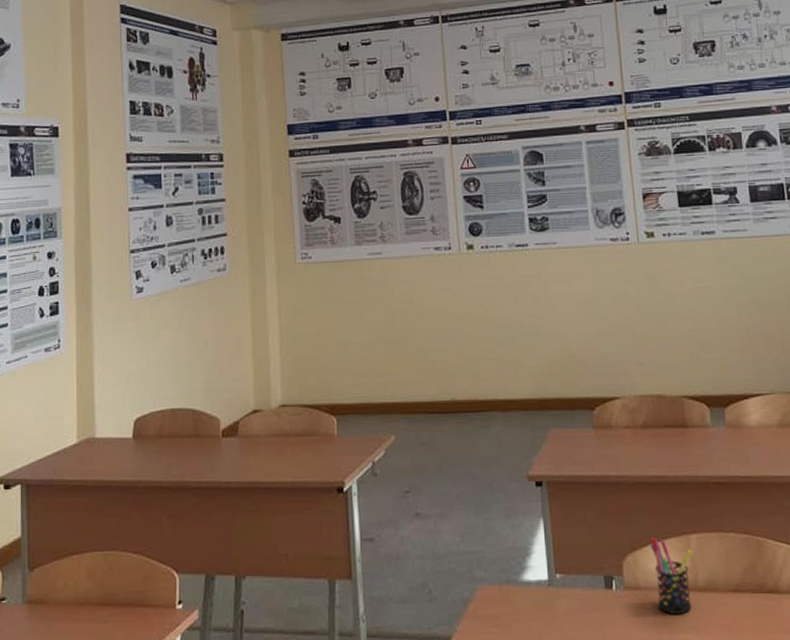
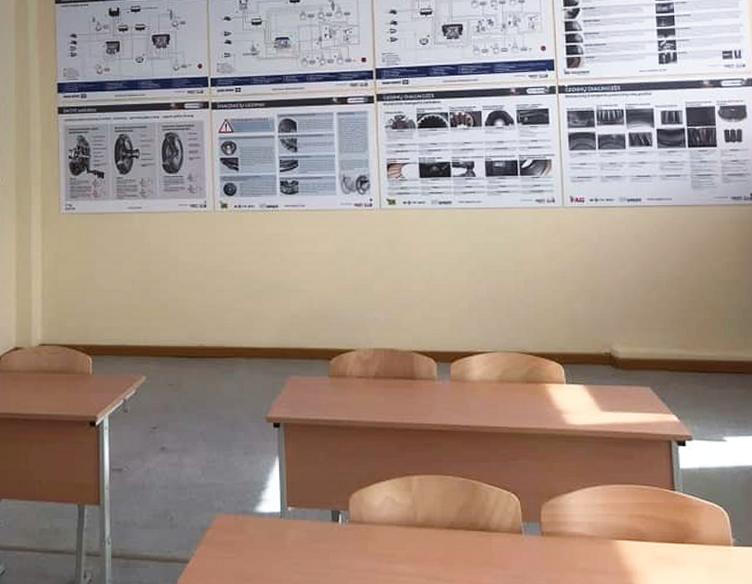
pen holder: present [650,538,693,614] -> none [375,478,413,547]

